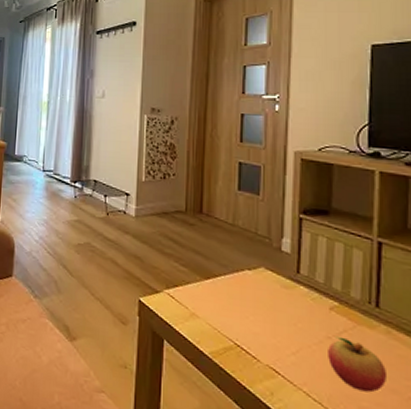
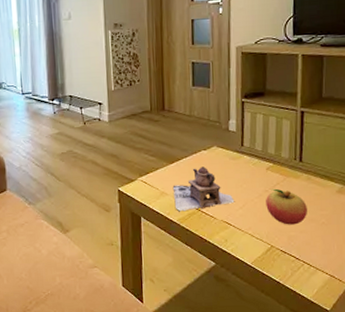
teapot: none [206,290,285,346] -> present [172,167,235,212]

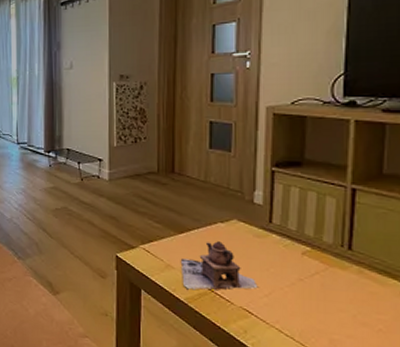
fruit: present [266,188,308,225] -> none [300,278,359,327]

